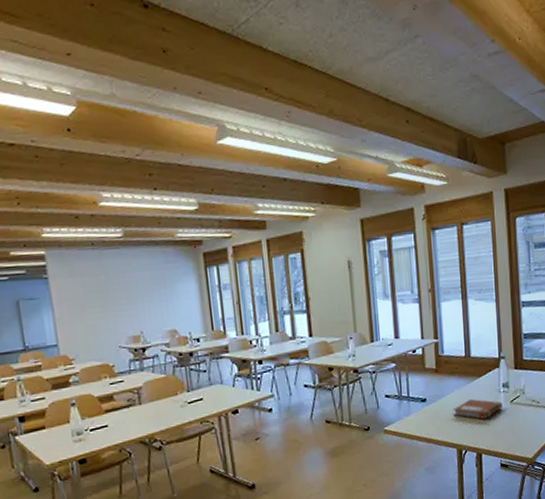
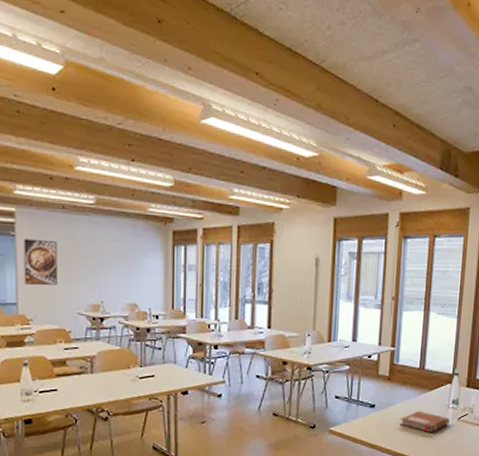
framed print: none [56,278,95,326] -> present [23,238,57,286]

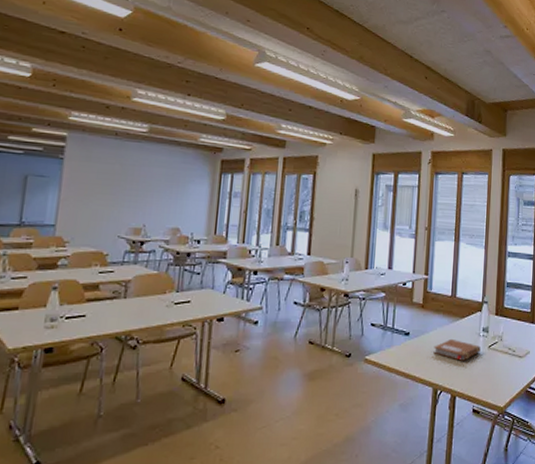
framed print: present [23,238,57,286] -> none [66,162,105,208]

